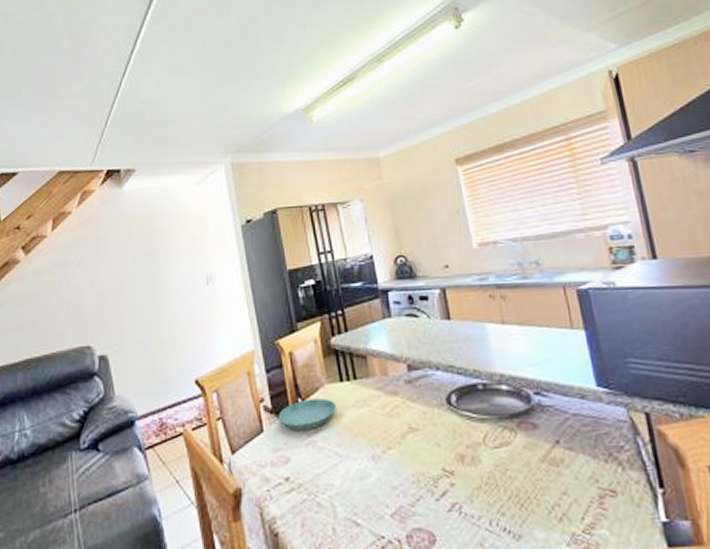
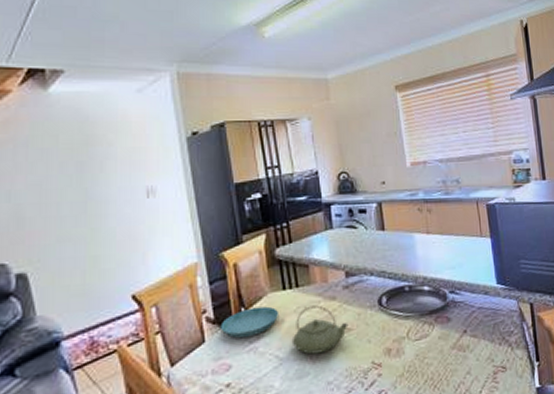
teapot: none [351,400,414,454] -> present [291,305,349,355]

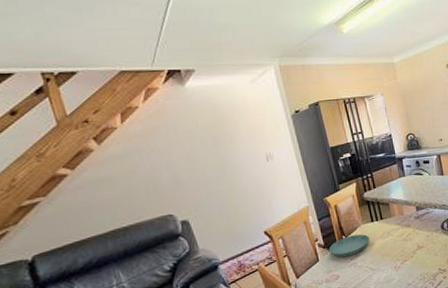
teapot: present [291,305,349,355] -> none [380,231,421,266]

